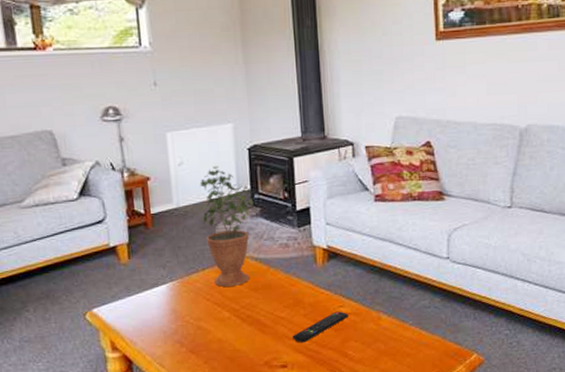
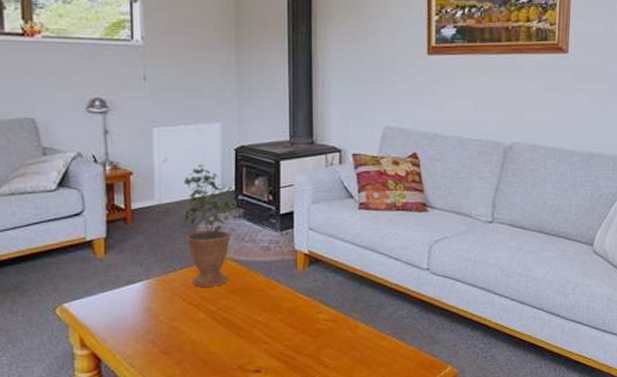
remote control: present [292,311,348,343] -> none [268,317,326,348]

